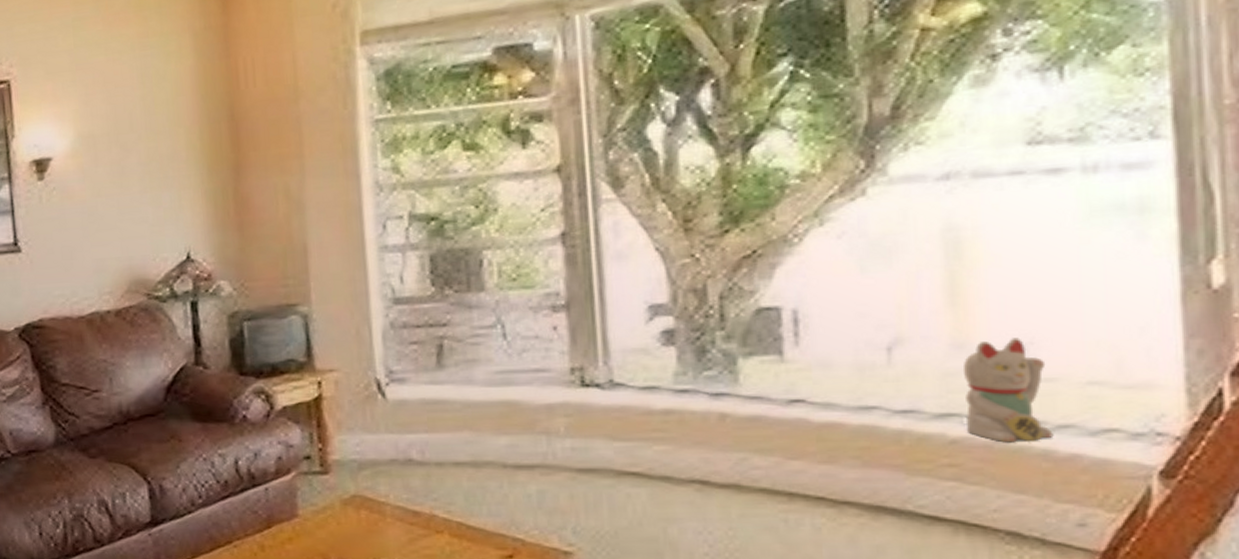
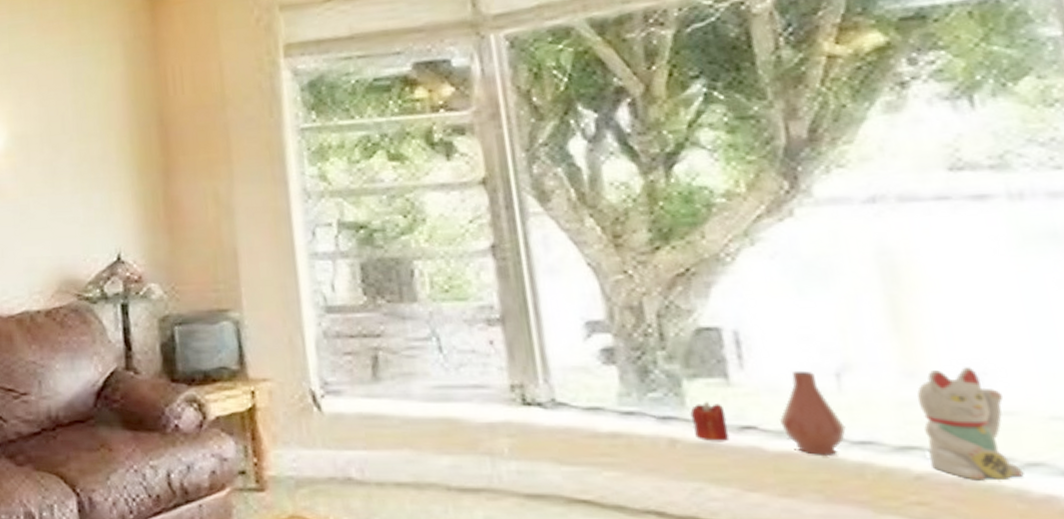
candle: none [742,377,778,416] -> present [690,401,730,442]
vase: none [828,345,890,424] -> present [780,370,846,455]

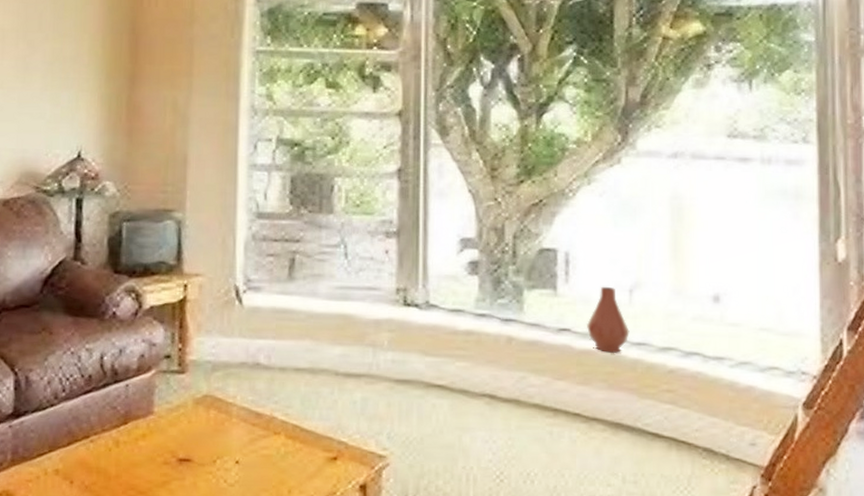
candle: present [690,401,730,442] -> none [525,307,550,341]
decorative figurine: present [916,367,1024,481] -> none [679,289,737,374]

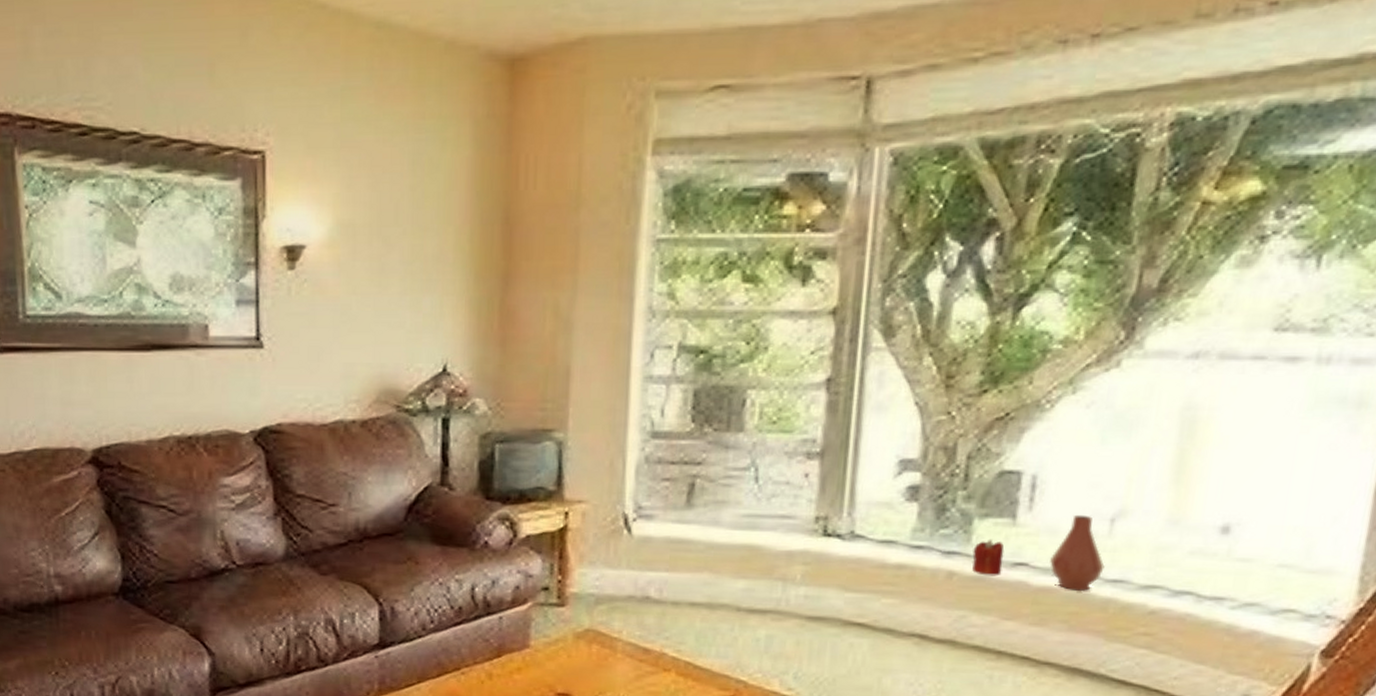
candle: none [525,307,550,341] -> present [972,539,1005,576]

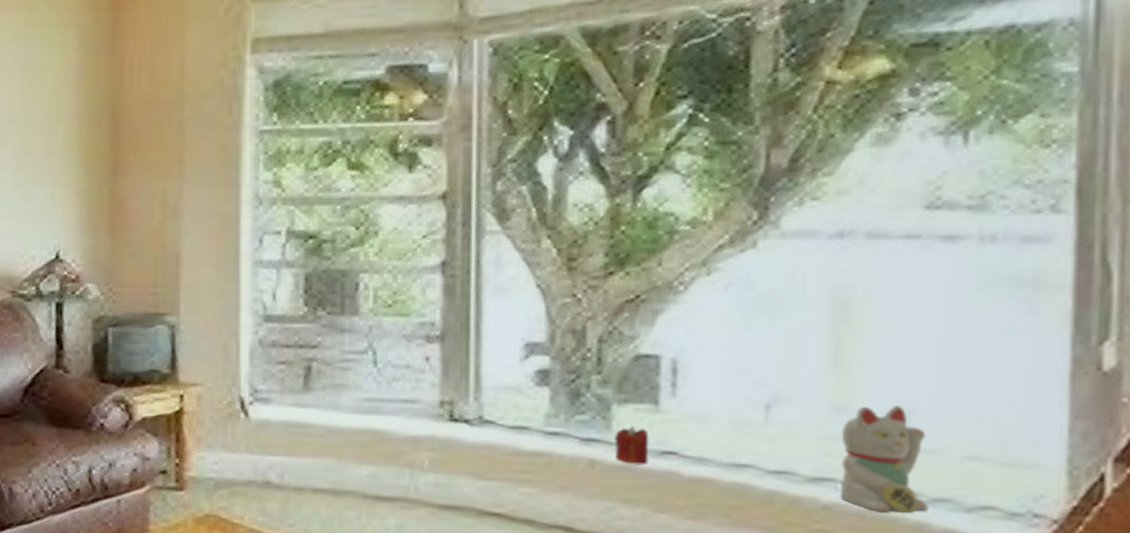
vase: present [1049,514,1105,591] -> none [702,400,765,483]
decorative figurine: none [1165,518,1247,617] -> present [839,405,929,513]

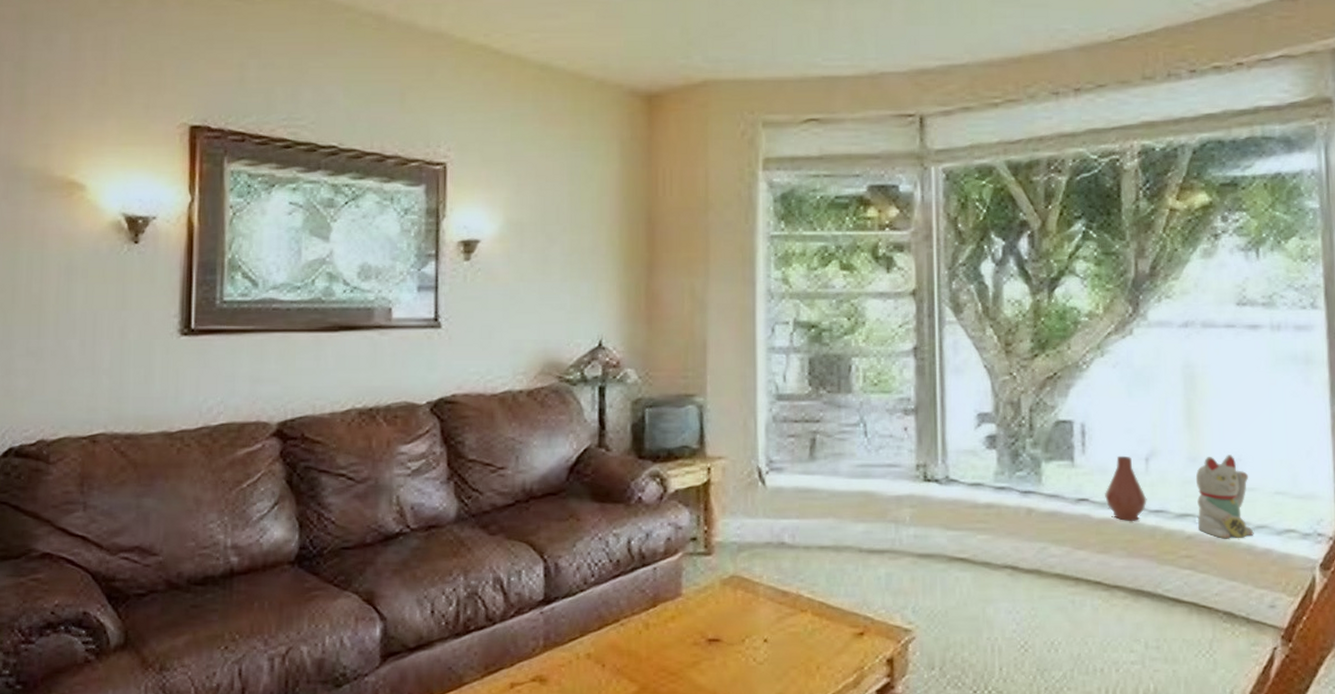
candle: present [614,425,649,466] -> none [1044,479,1069,511]
vase: none [702,400,765,483] -> present [1105,456,1147,521]

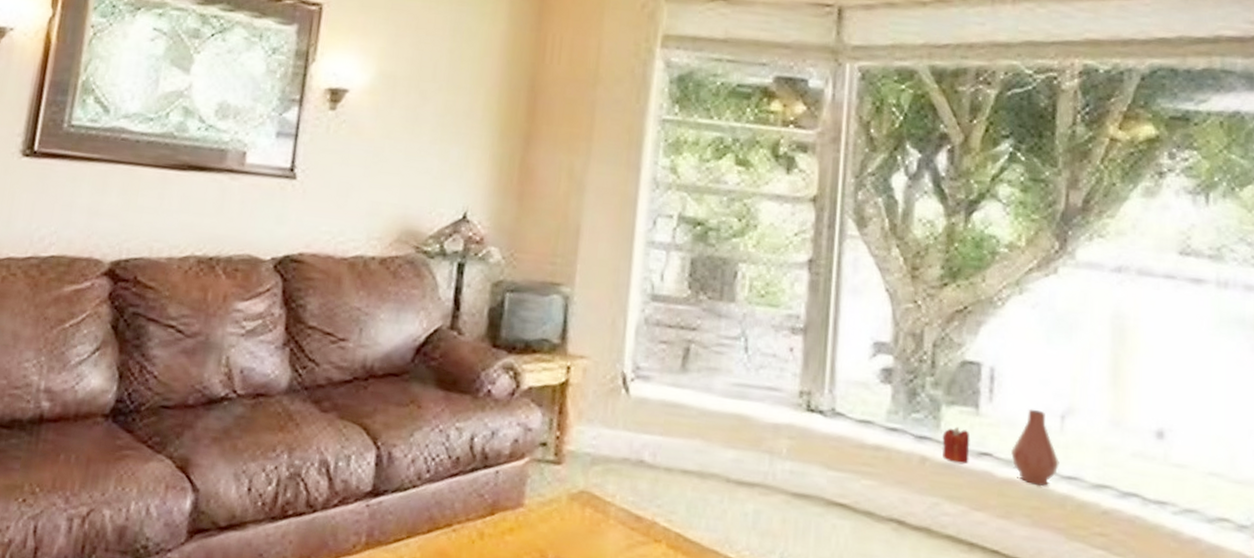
candle: none [1044,479,1069,511] -> present [942,426,970,465]
decorative figurine: present [1195,455,1254,539] -> none [1115,422,1181,521]

